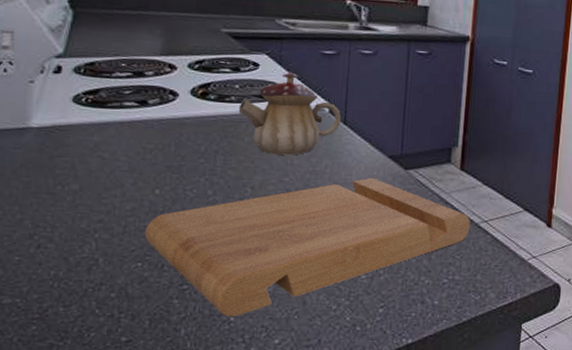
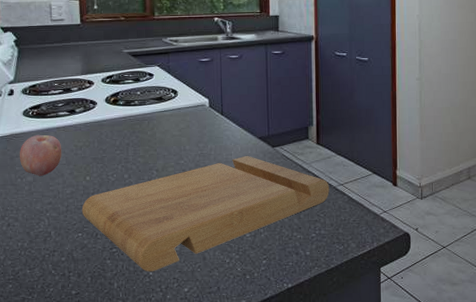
fruit: none [61,129,125,184] -> present [19,134,62,176]
teapot: present [238,72,342,155] -> none [141,78,219,143]

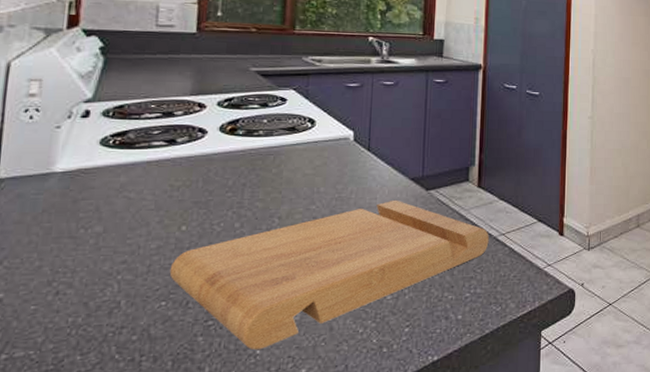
fruit: present [19,134,62,176] -> none [86,170,152,225]

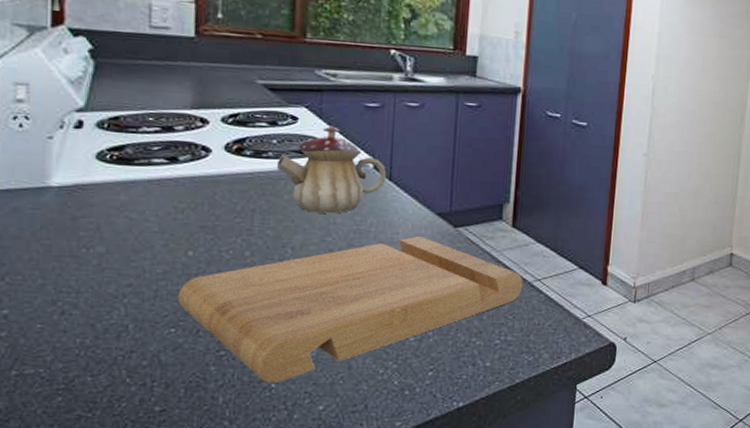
teapot: none [266,105,366,184] -> present [276,126,387,214]

